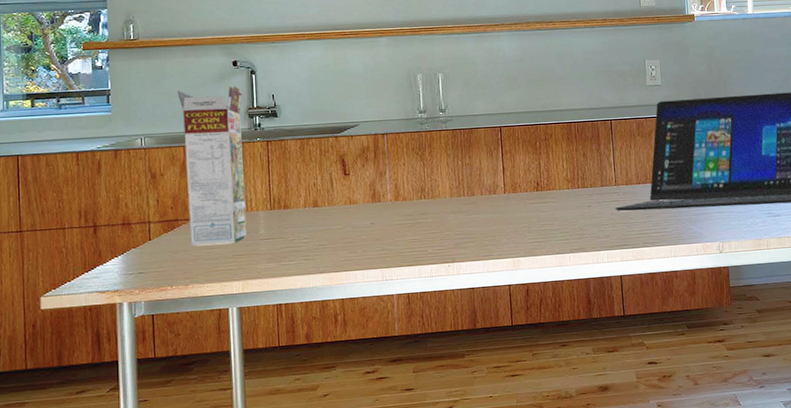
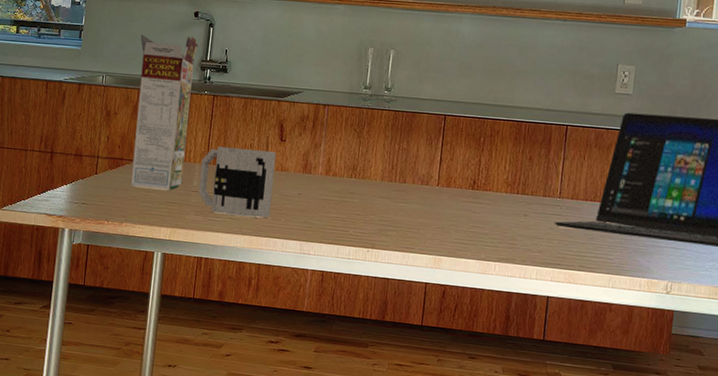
mug: none [265,187,346,257] -> present [198,147,277,218]

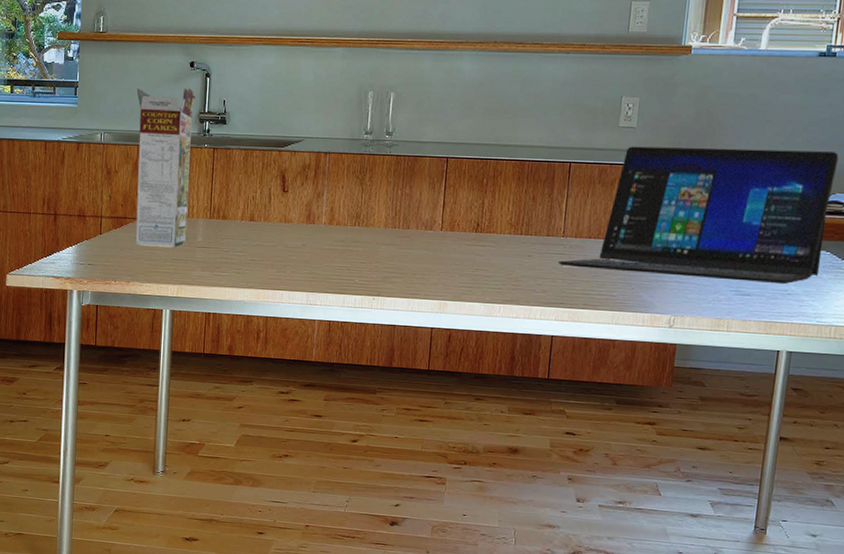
mug: present [198,147,277,218] -> none [203,201,280,271]

